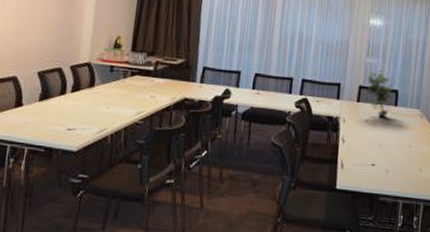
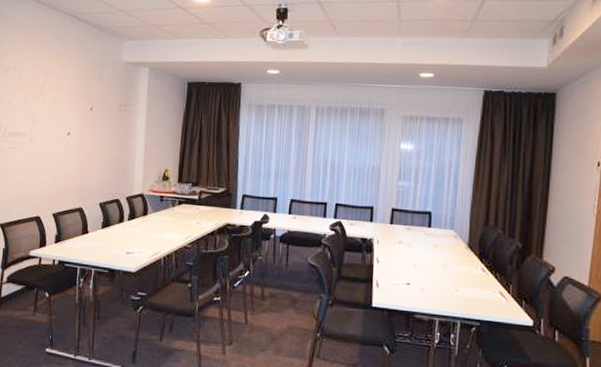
potted plant: present [365,69,395,118] -> none [397,192,428,239]

